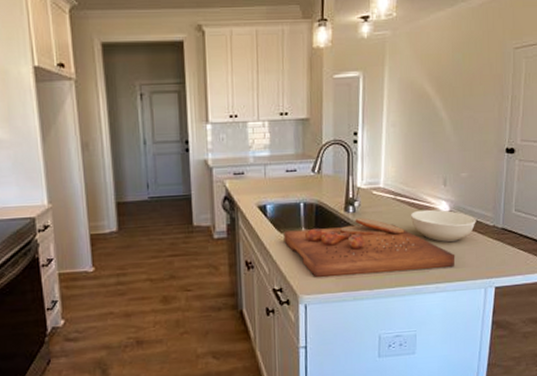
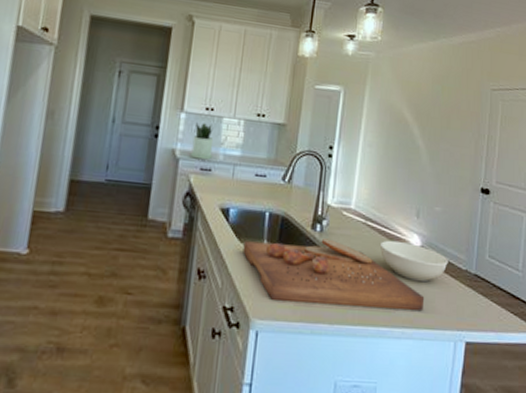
planter: none [221,130,244,165] -> present [189,122,214,160]

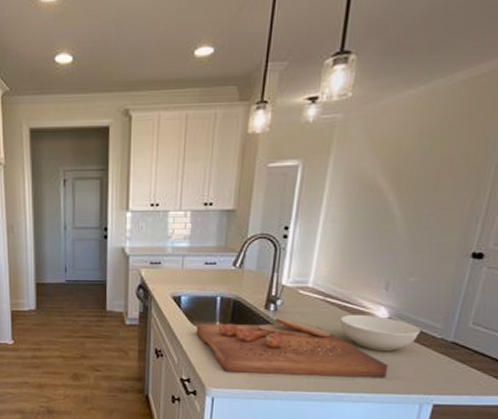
planter: present [189,122,214,160] -> none [139,219,162,254]

